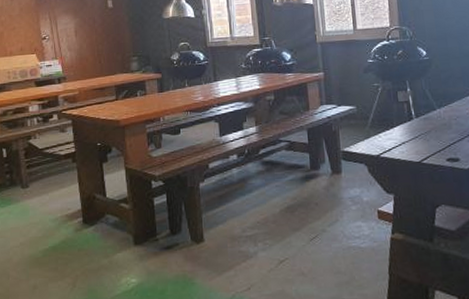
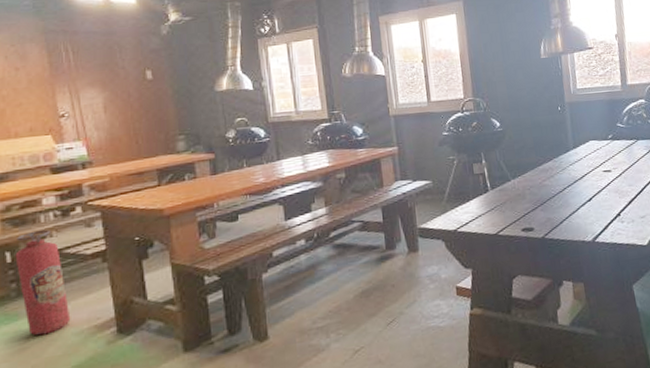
fire extinguisher: none [9,132,49,219] -> present [15,229,71,336]

